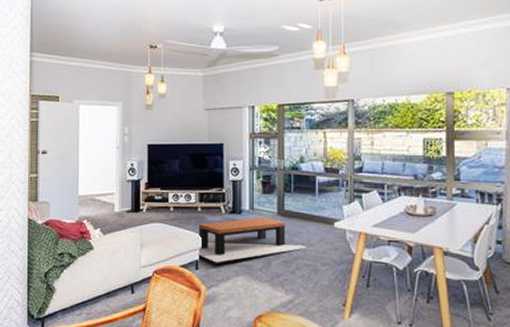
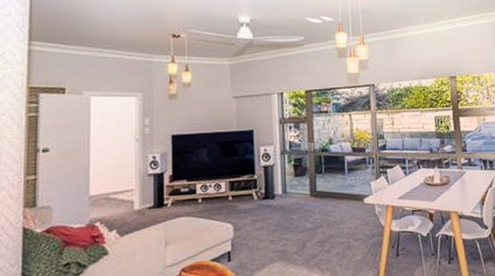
coffee table: present [198,217,307,263] -> none [229,200,340,252]

